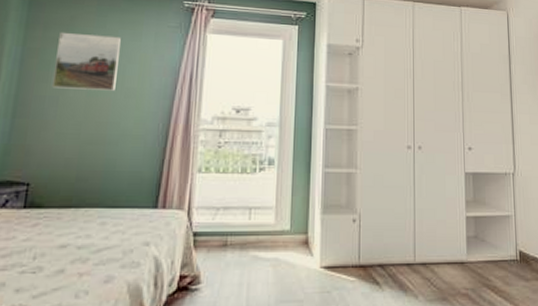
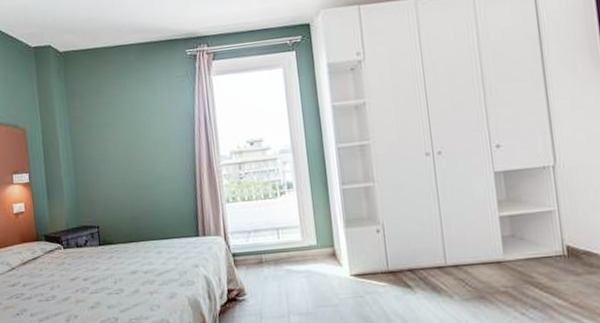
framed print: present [52,33,121,91] -> none [93,94,145,148]

